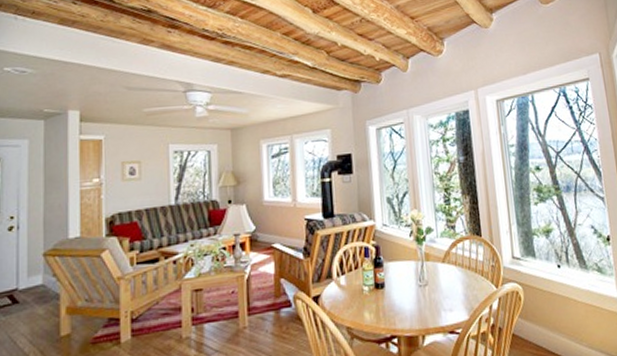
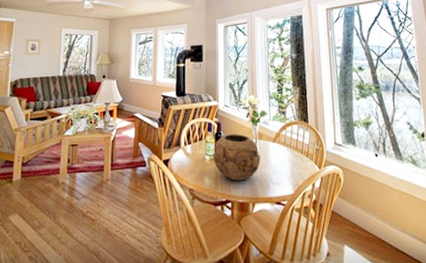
decorative bowl: none [373,256,429,313] -> present [214,134,261,182]

